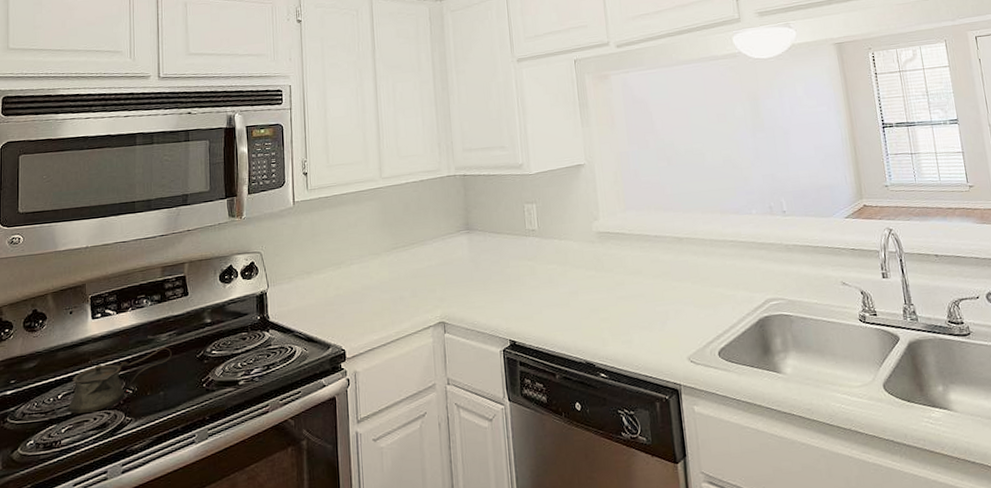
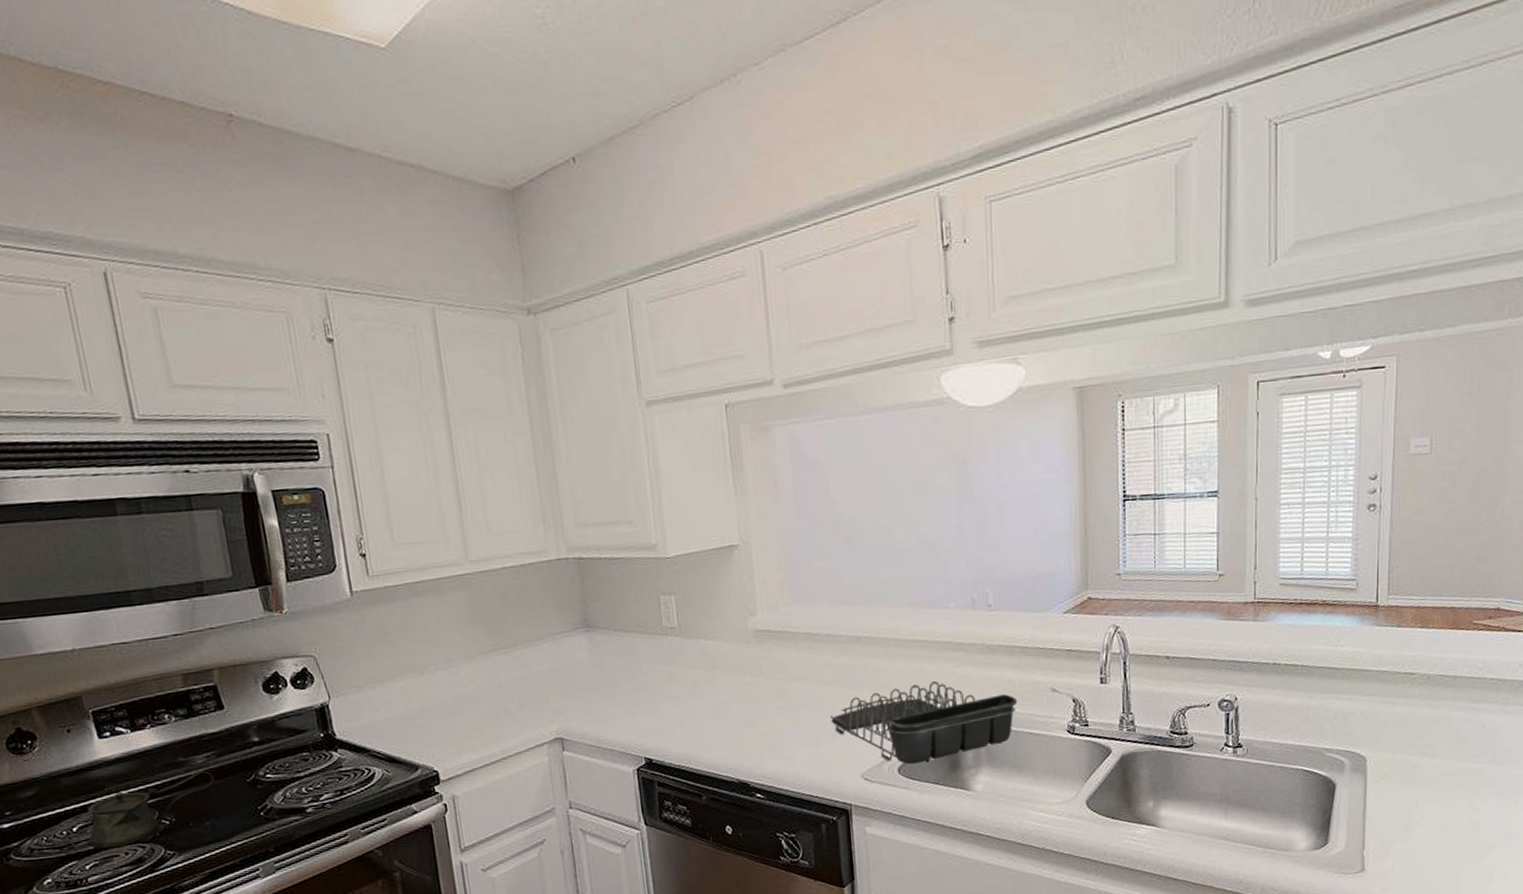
dish rack: none [660,275,815,349] -> present [830,681,1018,764]

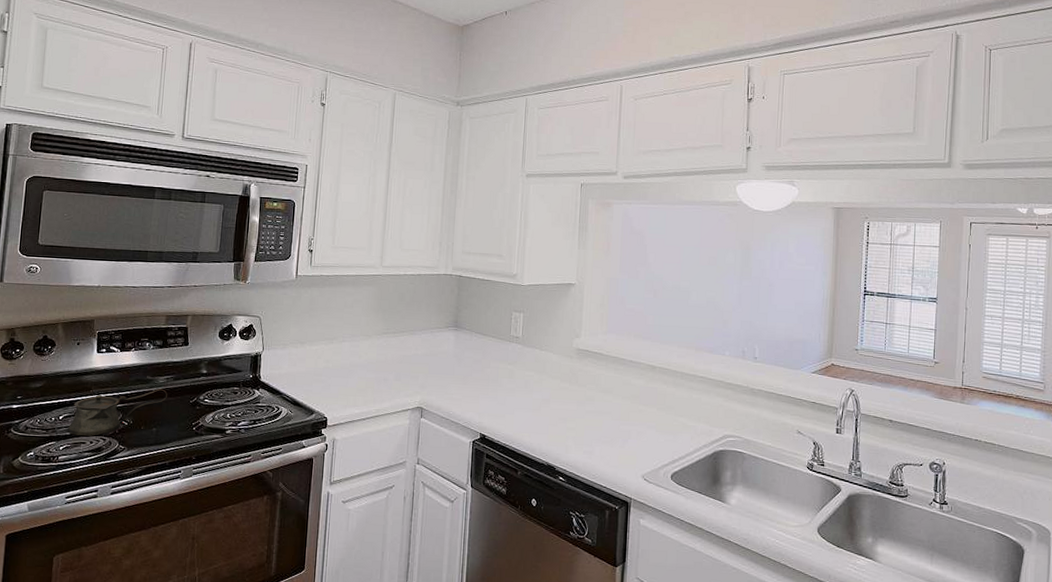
dish rack: present [830,681,1018,764] -> none [624,410,770,474]

